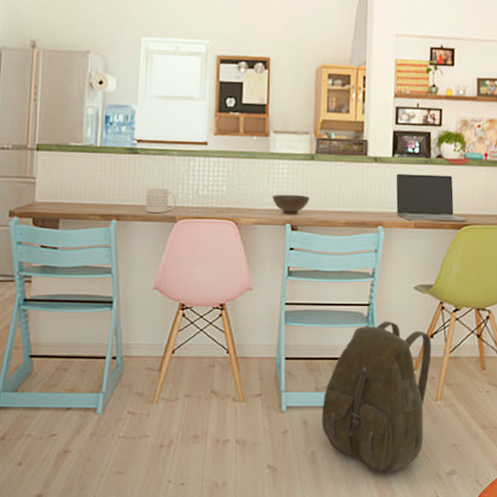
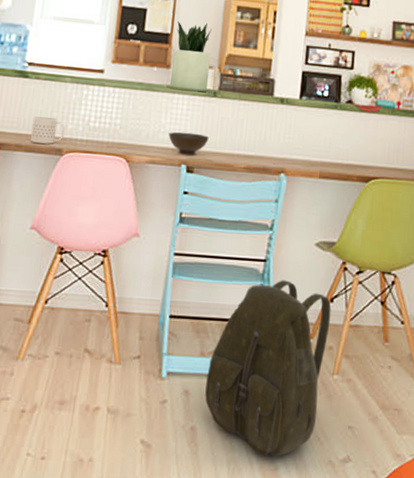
planter: none [266,92,309,157] -> present [165,21,212,93]
laptop: present [396,174,468,222] -> none [300,117,376,175]

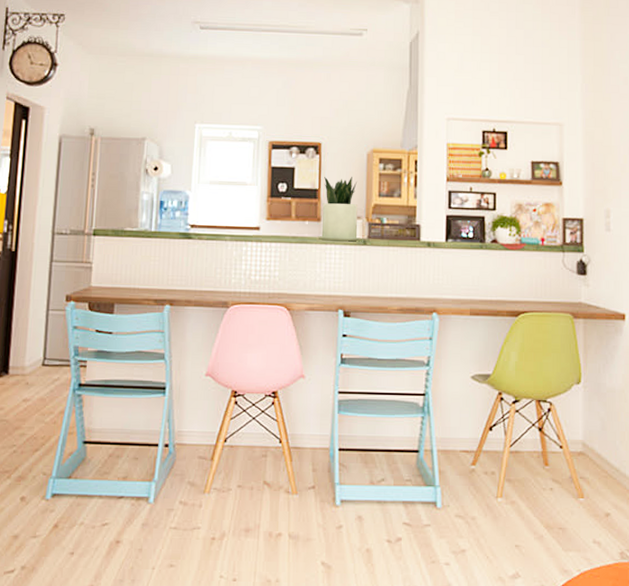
mug: present [30,116,65,145] -> none [198,273,229,299]
bowl: present [168,131,209,157] -> none [324,279,362,302]
backpack: present [205,280,331,457] -> none [377,412,491,574]

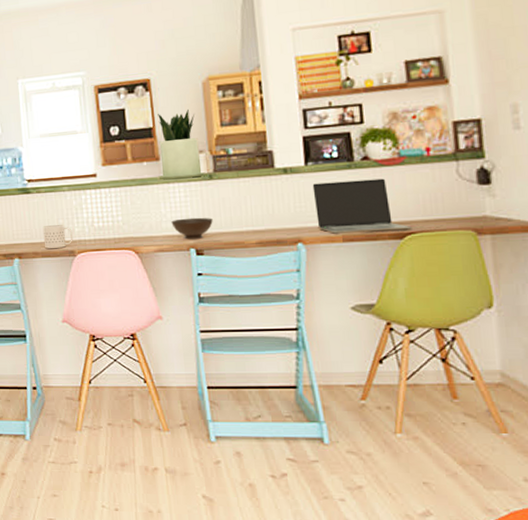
mug: none [198,273,229,299] -> present [42,224,73,249]
bowl: none [324,279,362,302] -> present [171,217,213,241]
laptop: none [450,259,525,309] -> present [312,178,412,234]

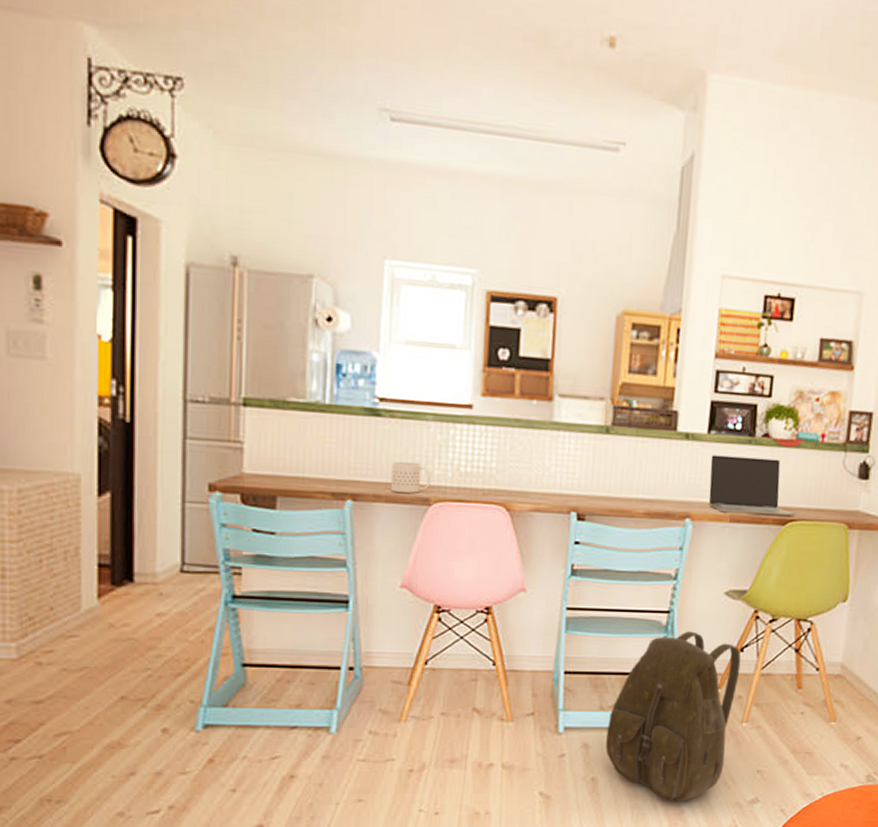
planter: present [158,110,206,180] -> none [548,344,603,429]
bowl: present [171,217,213,241] -> none [554,475,602,503]
backpack: none [256,346,384,510] -> present [606,631,741,801]

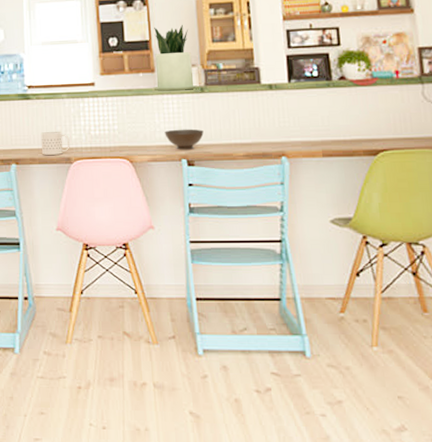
planter: none [548,344,603,429] -> present [153,25,198,91]
bowl: none [554,475,602,503] -> present [164,128,204,151]
backpack: present [606,631,741,801] -> none [241,258,362,426]
laptop: present [708,455,795,517] -> none [295,98,384,149]

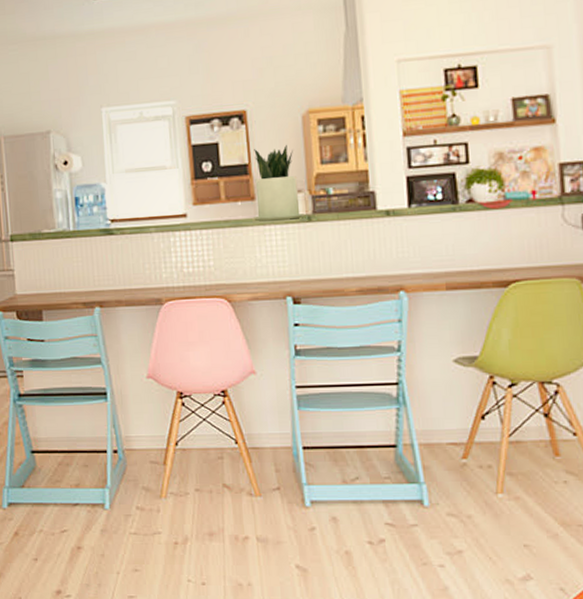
mug: present [40,131,70,156] -> none [126,269,160,297]
bowl: present [164,128,204,151] -> none [267,262,311,288]

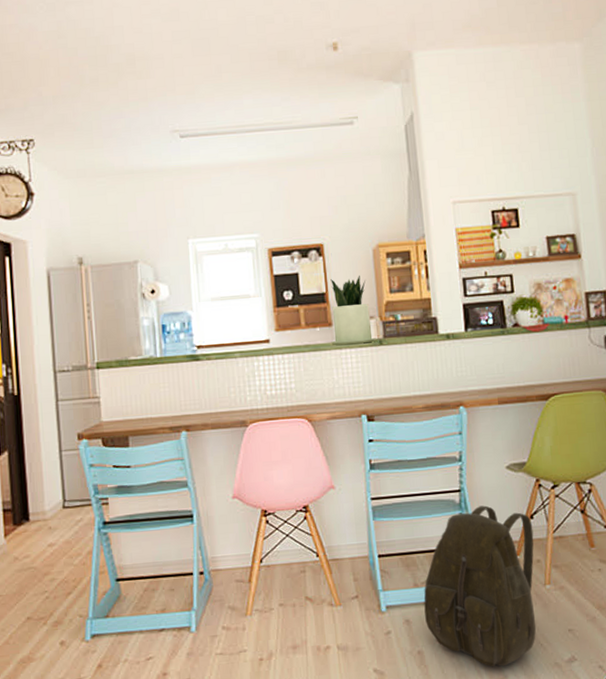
backpack: none [353,401,485,577] -> present [423,505,537,667]

